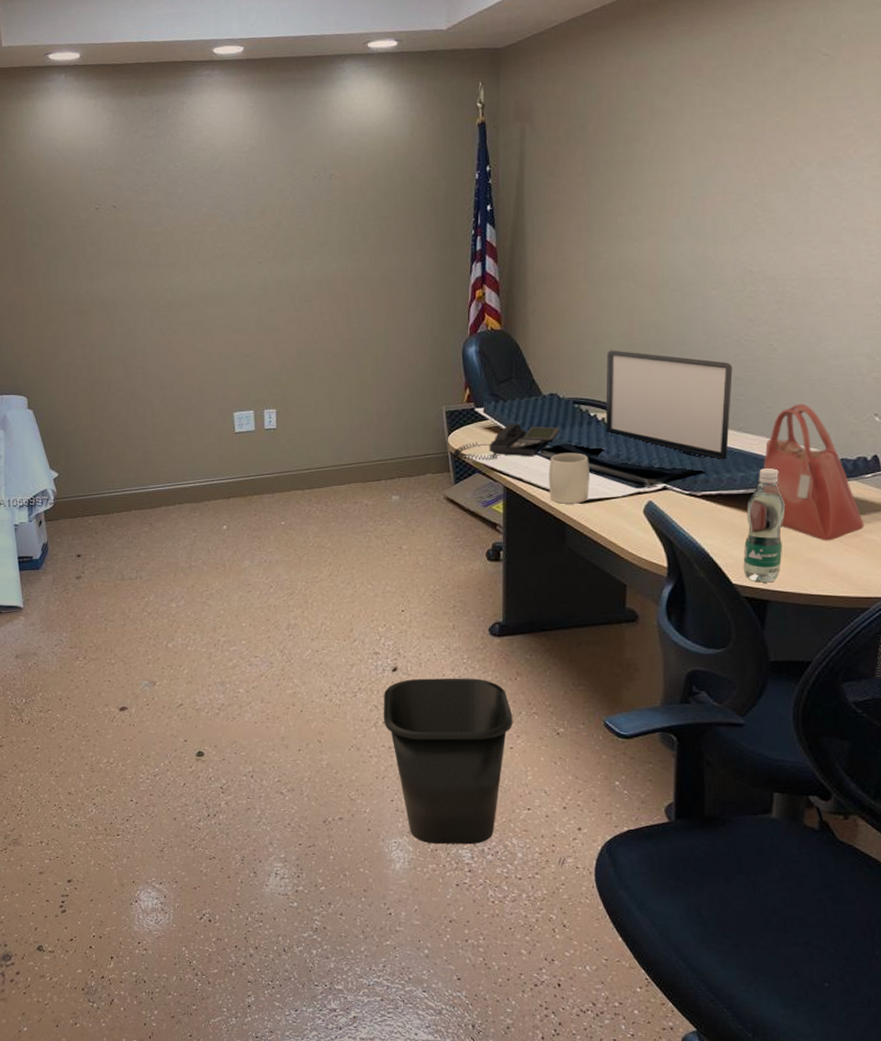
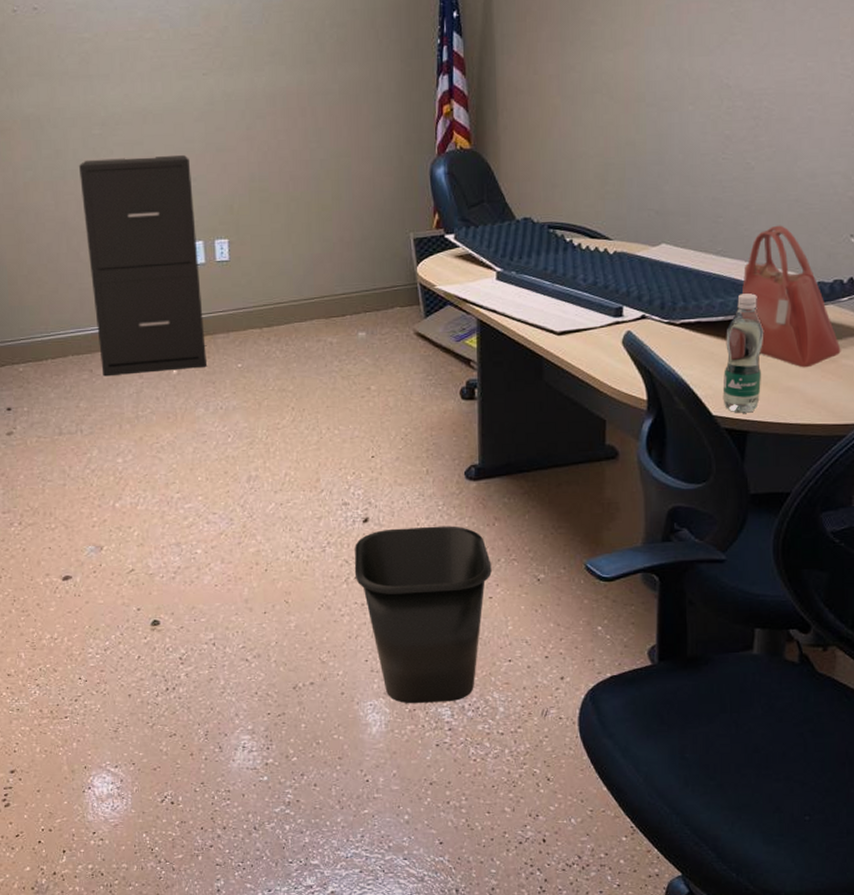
filing cabinet: none [146,333,253,530] -> present [78,154,207,377]
telephone: present [453,423,560,460] -> none [423,250,535,292]
laptop: present [541,350,733,487] -> none [515,170,710,316]
mug: present [549,453,589,504] -> none [524,281,566,336]

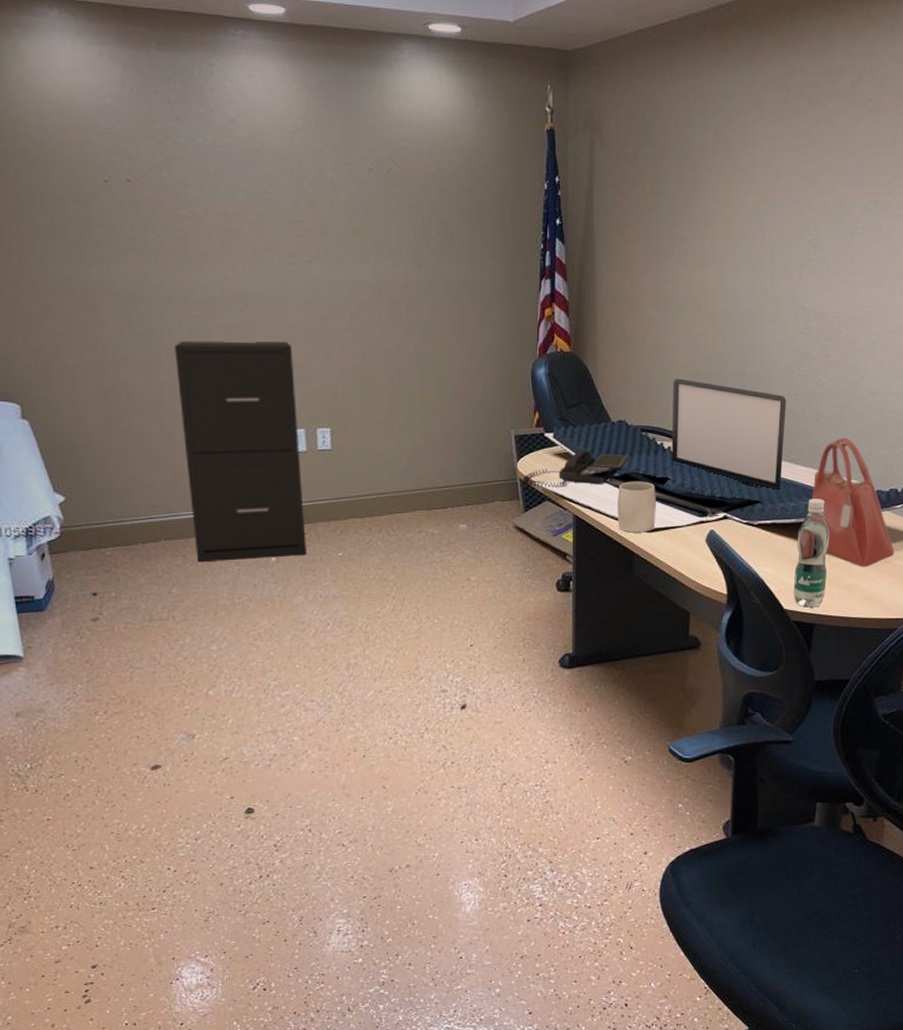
waste bin: present [354,526,492,704] -> none [451,711,583,882]
telephone: none [423,250,535,292] -> present [522,450,628,488]
laptop: none [515,170,710,316] -> present [610,378,786,516]
mug: none [524,281,566,336] -> present [617,481,656,533]

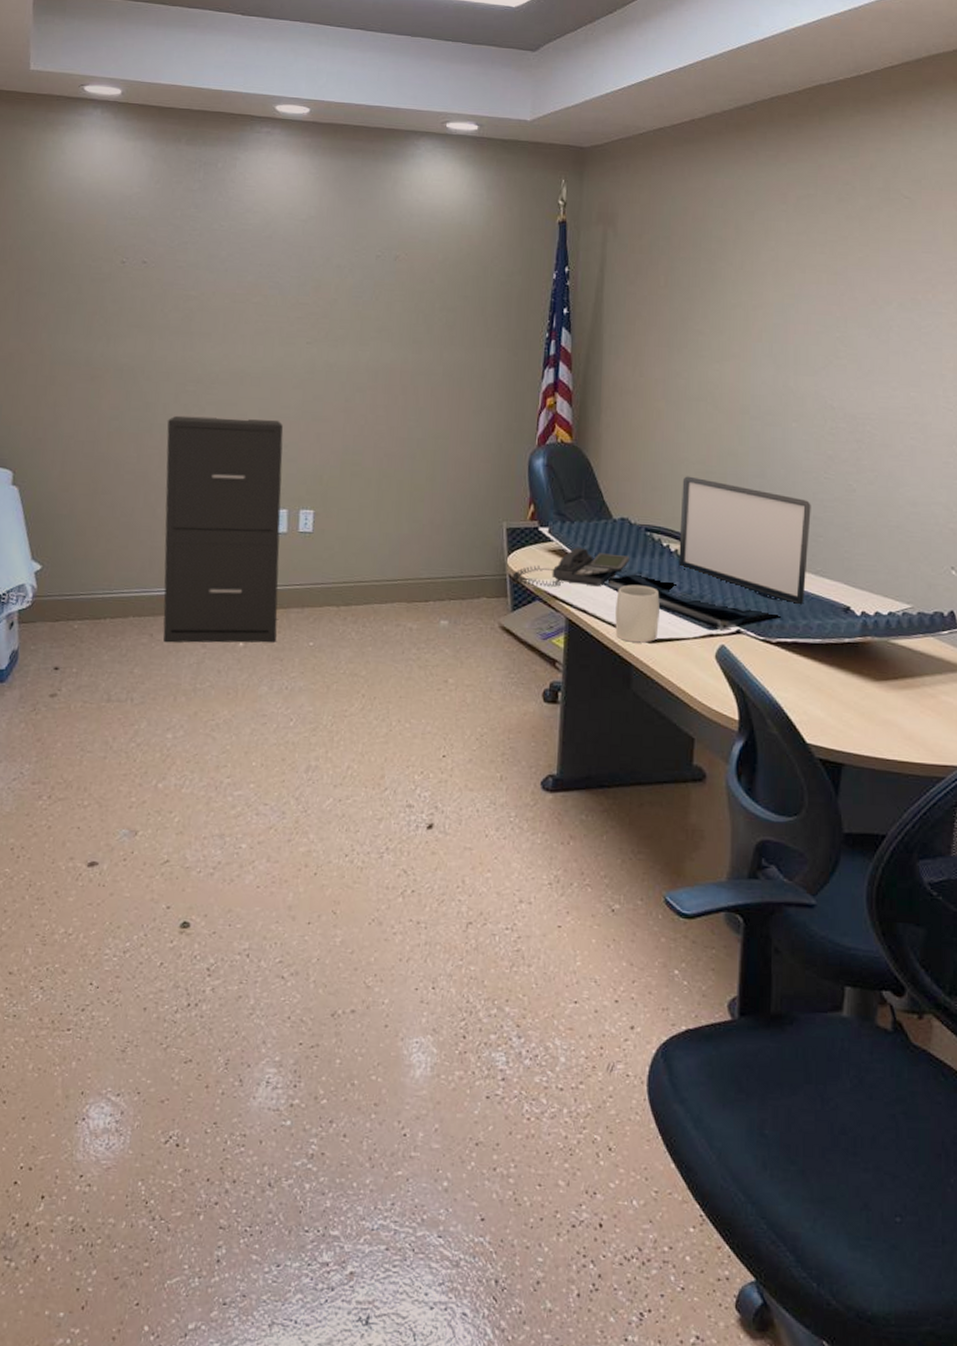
bottle: present [793,499,830,608] -> none [817,617,862,744]
handbag: present [812,437,895,567] -> none [841,550,941,701]

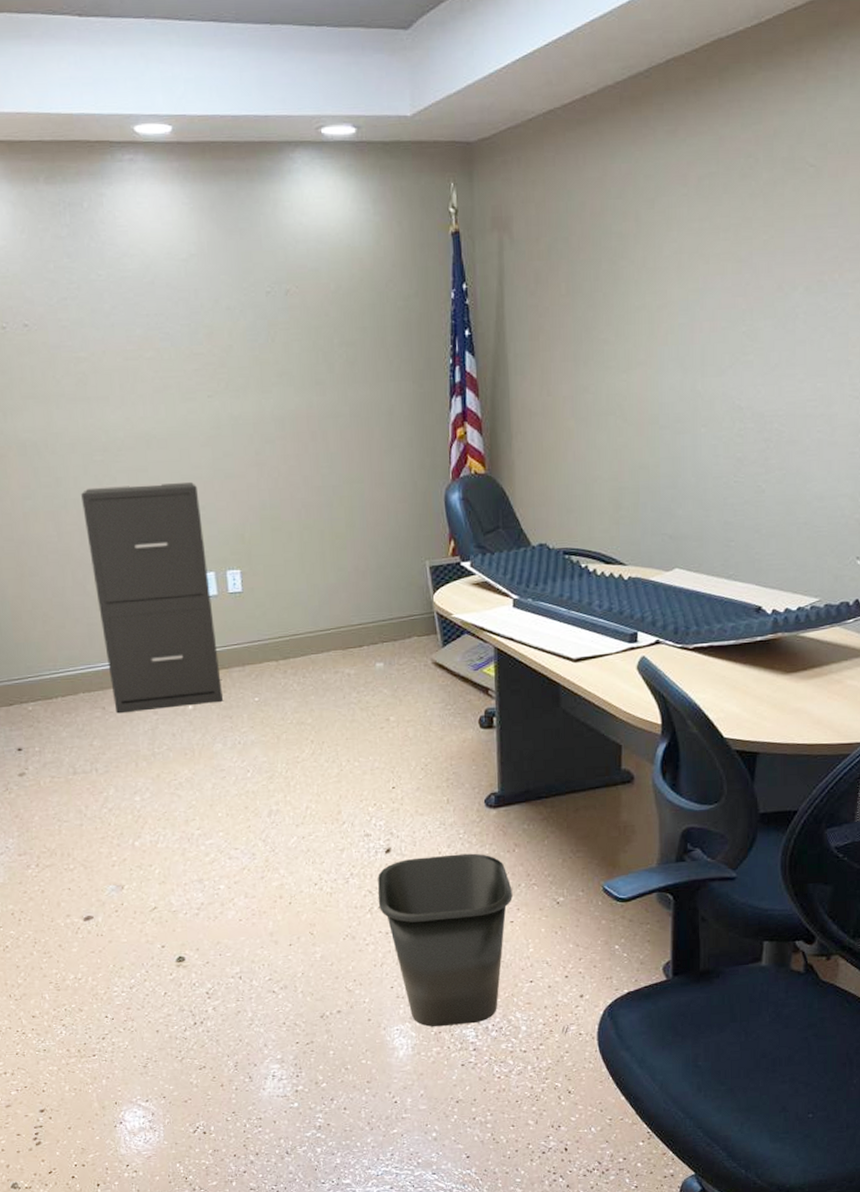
waste bin: none [412,838,563,1046] -> present [377,853,513,1027]
telephone: present [512,547,630,587] -> none [439,578,551,620]
laptop: present [608,476,811,630] -> none [532,494,722,642]
mug: present [615,584,660,643] -> none [540,608,583,664]

